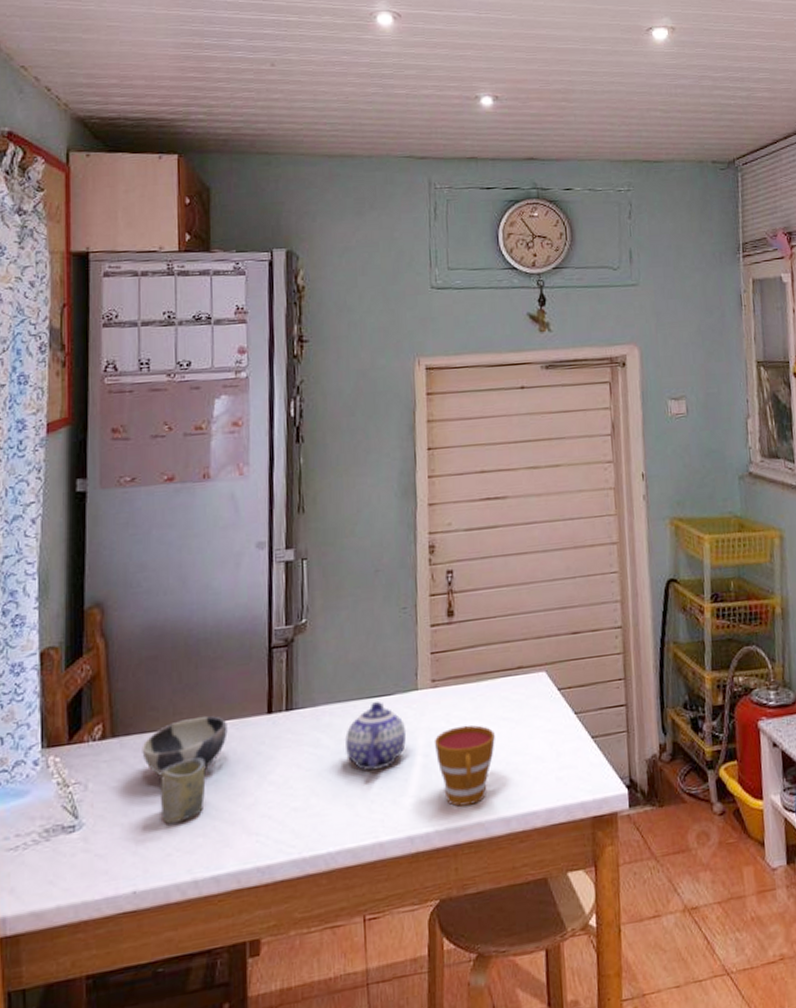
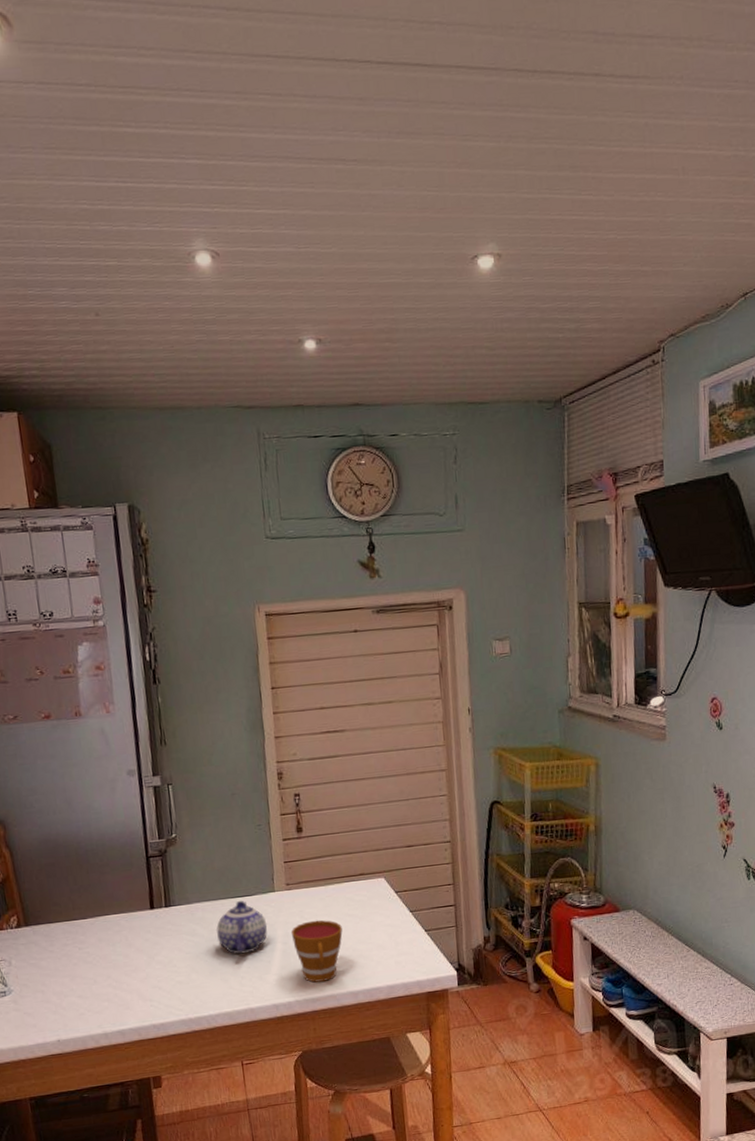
bowl: present [142,716,228,776] -> none [50,910,119,956]
cup: present [161,757,206,824] -> none [68,942,106,992]

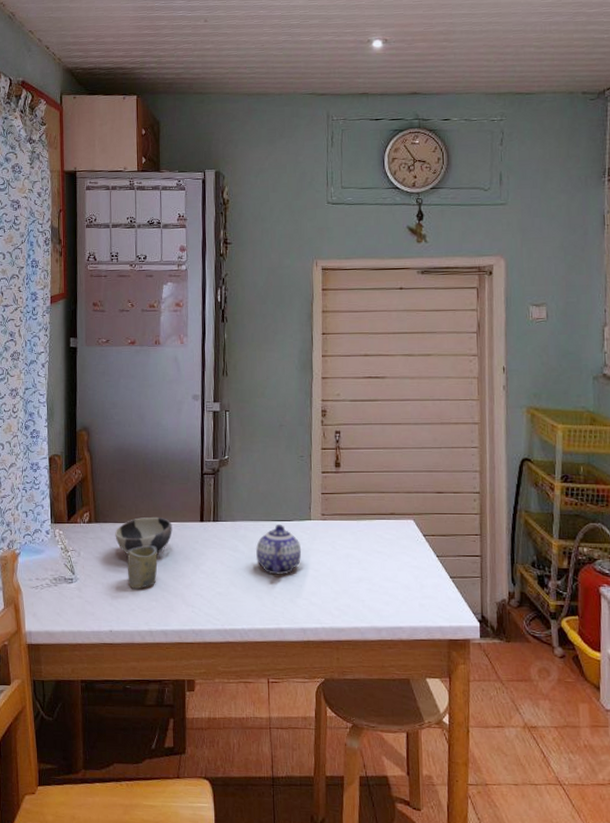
bowl: none [50,910,119,956] -> present [115,517,172,554]
cup: none [68,942,106,992] -> present [127,545,158,588]
cup: present [290,920,343,983] -> none [322,552,371,613]

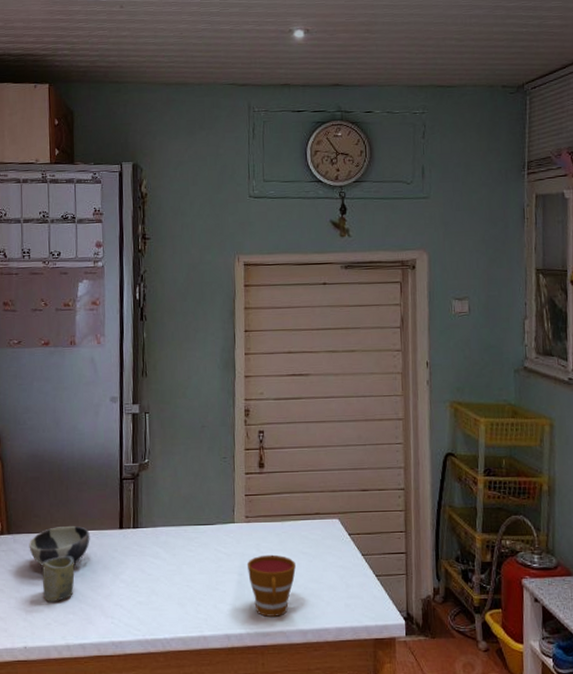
teapot: present [256,524,302,575] -> none [178,528,226,581]
cup: none [322,552,371,613] -> present [246,554,296,617]

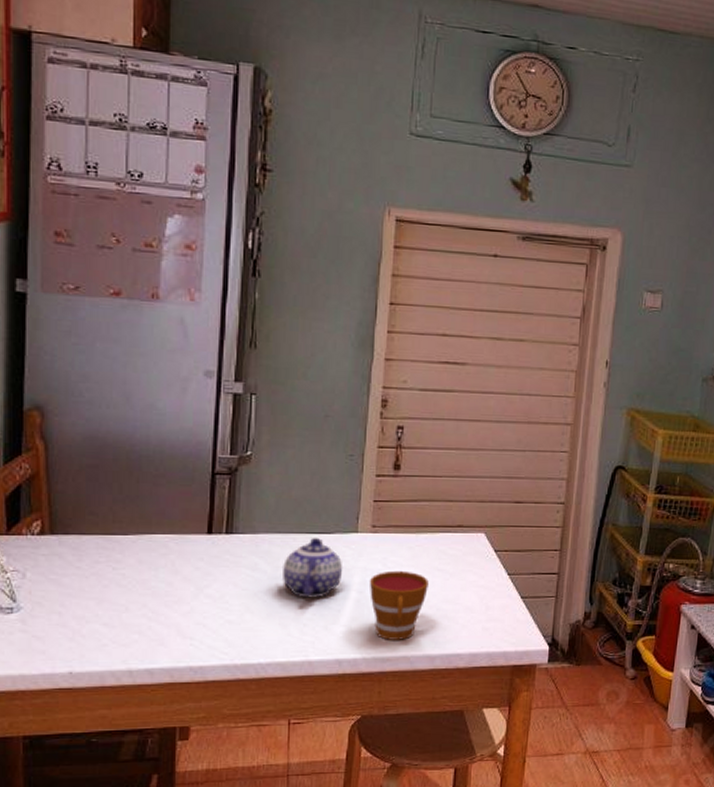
bowl: present [29,526,90,566] -> none [80,528,167,575]
cup: present [42,556,75,601] -> none [99,564,144,618]
teapot: none [178,528,226,581] -> present [283,537,343,598]

